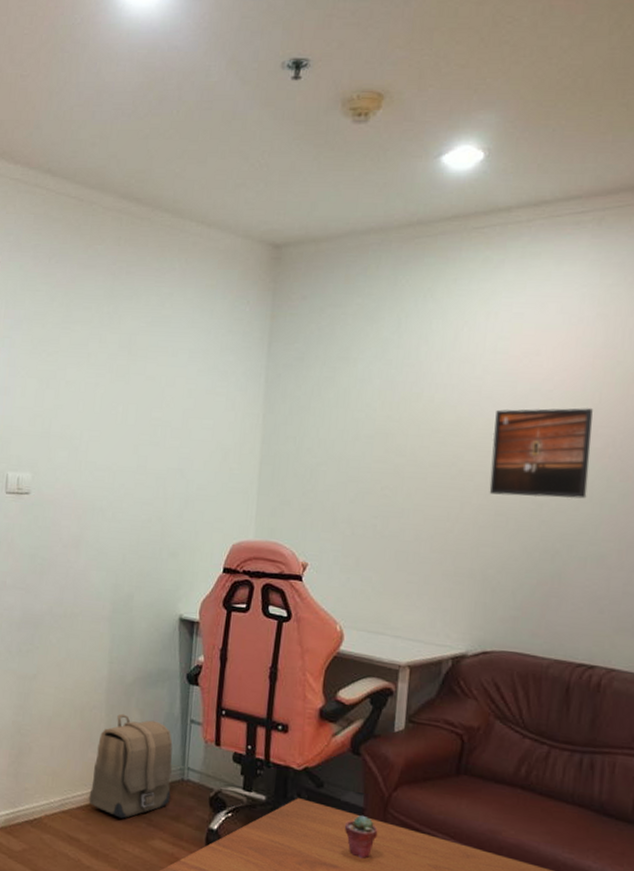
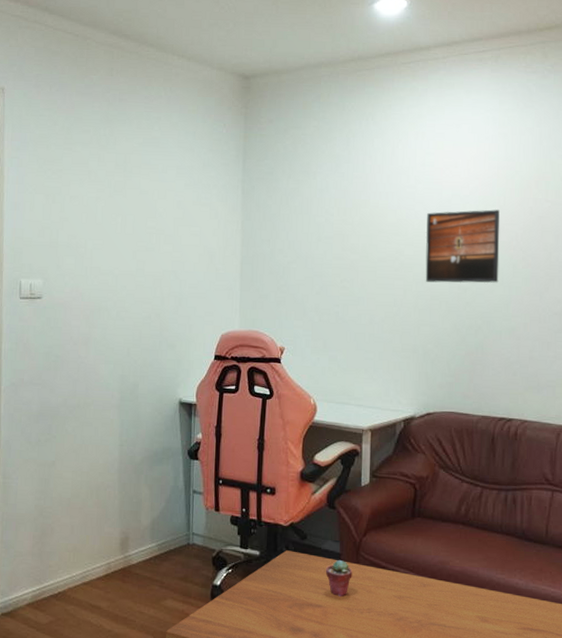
backpack: present [88,713,173,819] -> none [107,490,179,584]

